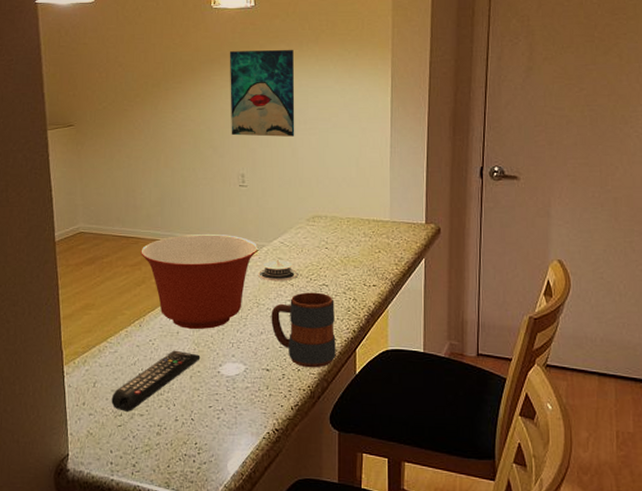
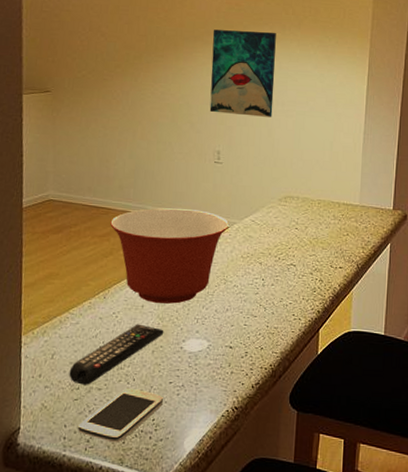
smartphone: none [124,413,205,467] -> present [78,387,164,443]
architectural model: present [259,259,298,282] -> none [228,237,267,260]
mug: present [271,292,336,368] -> none [237,271,301,347]

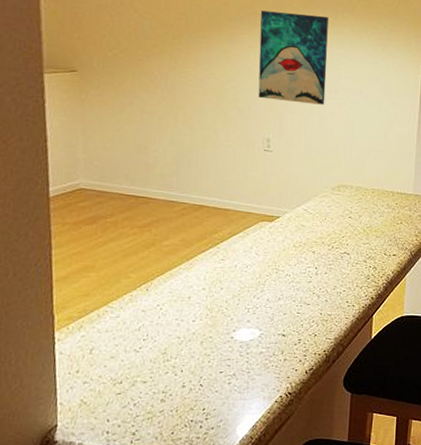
remote control: present [69,324,164,385] -> none [110,315,213,379]
smartphone: present [78,387,164,443] -> none [122,379,215,434]
mixing bowl: present [110,208,229,304] -> none [151,197,280,294]

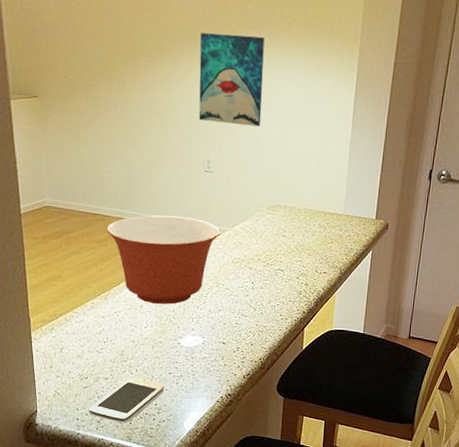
smartphone: none [122,379,215,434] -> present [89,377,165,424]
mixing bowl: none [151,197,280,294] -> present [107,215,220,304]

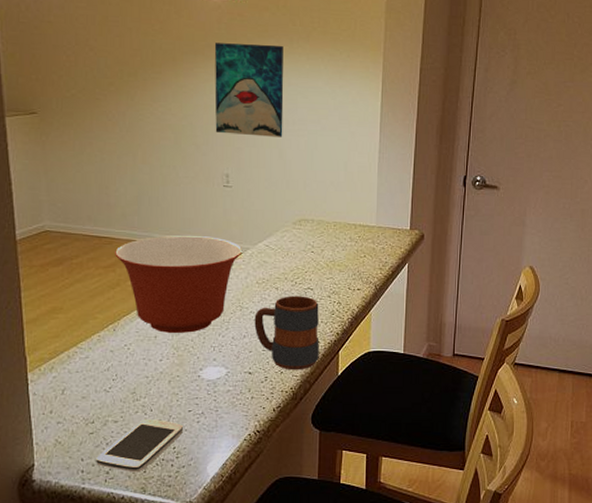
mug: none [229,275,288,343] -> present [254,296,320,370]

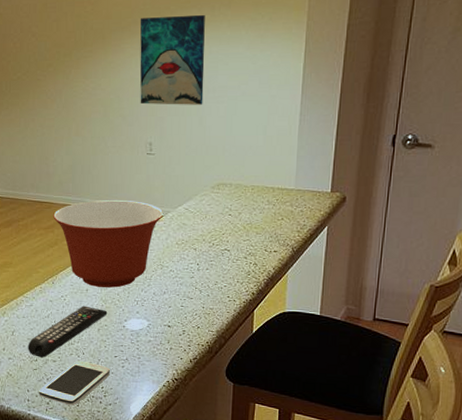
remote control: none [82,355,180,418] -> present [28,305,108,358]
mug: present [254,296,320,370] -> none [174,256,235,326]

